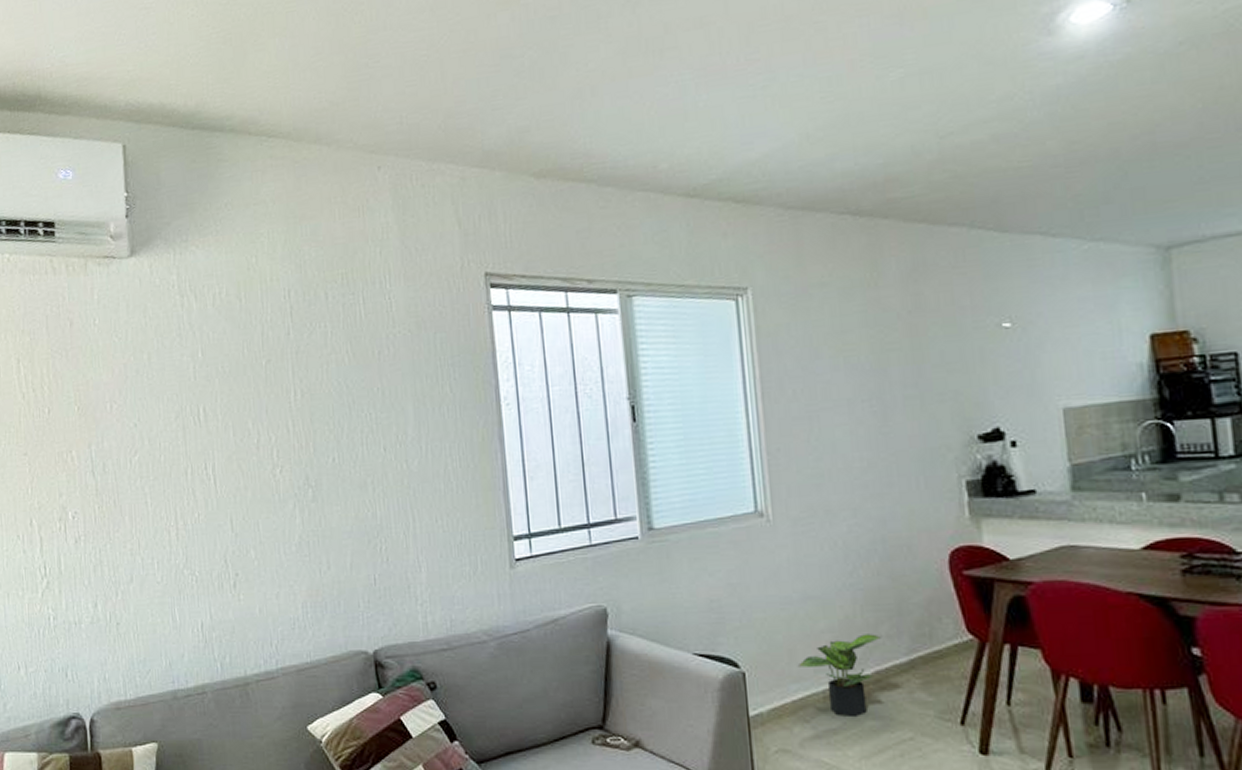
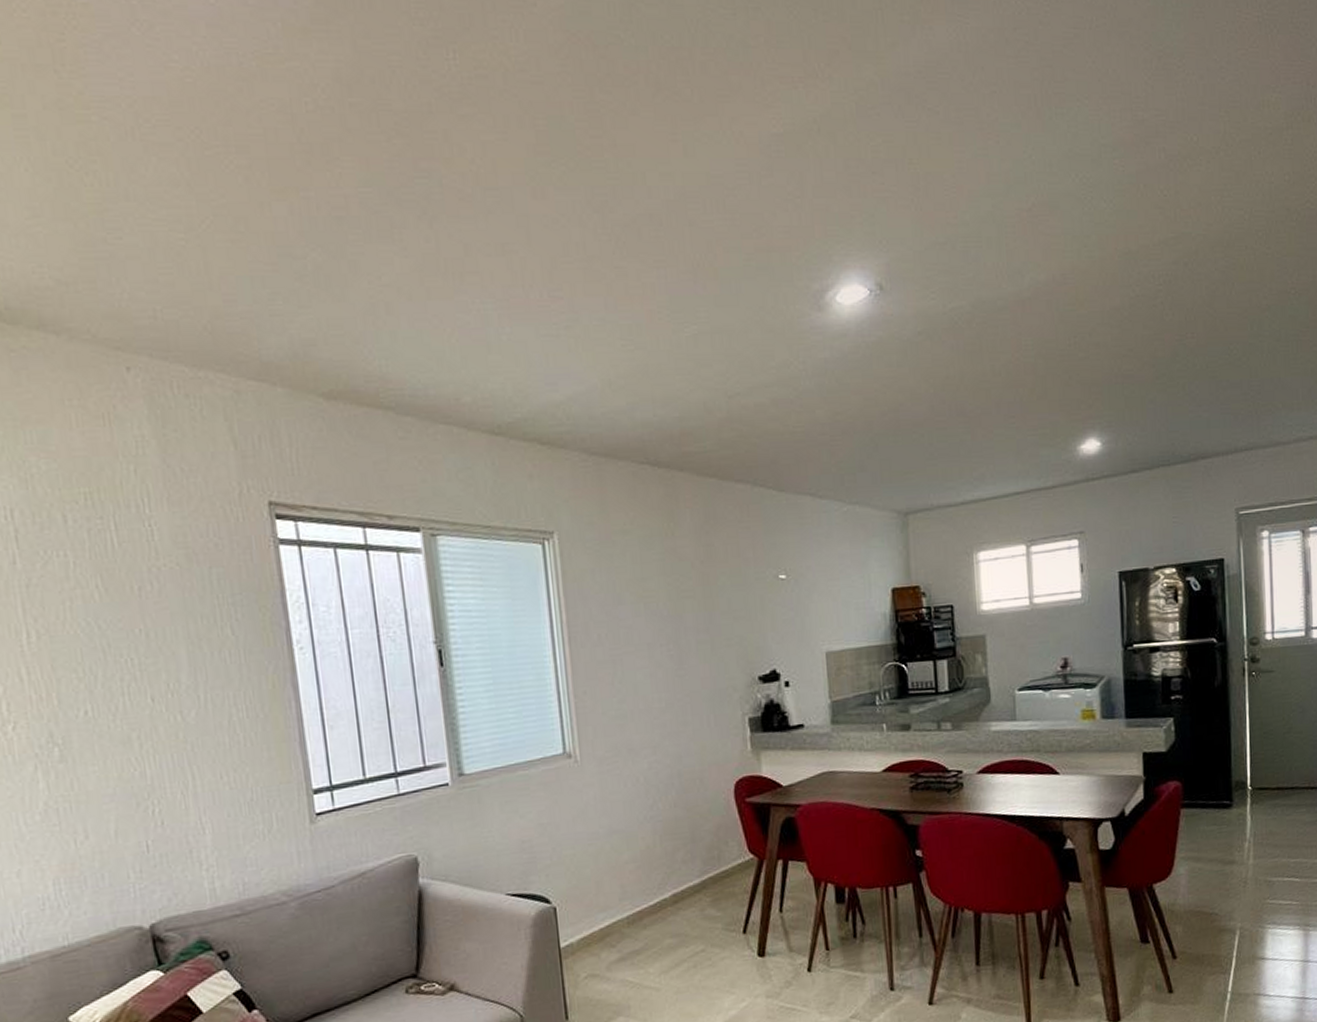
potted plant: present [797,634,882,718] -> none [604,860,679,938]

